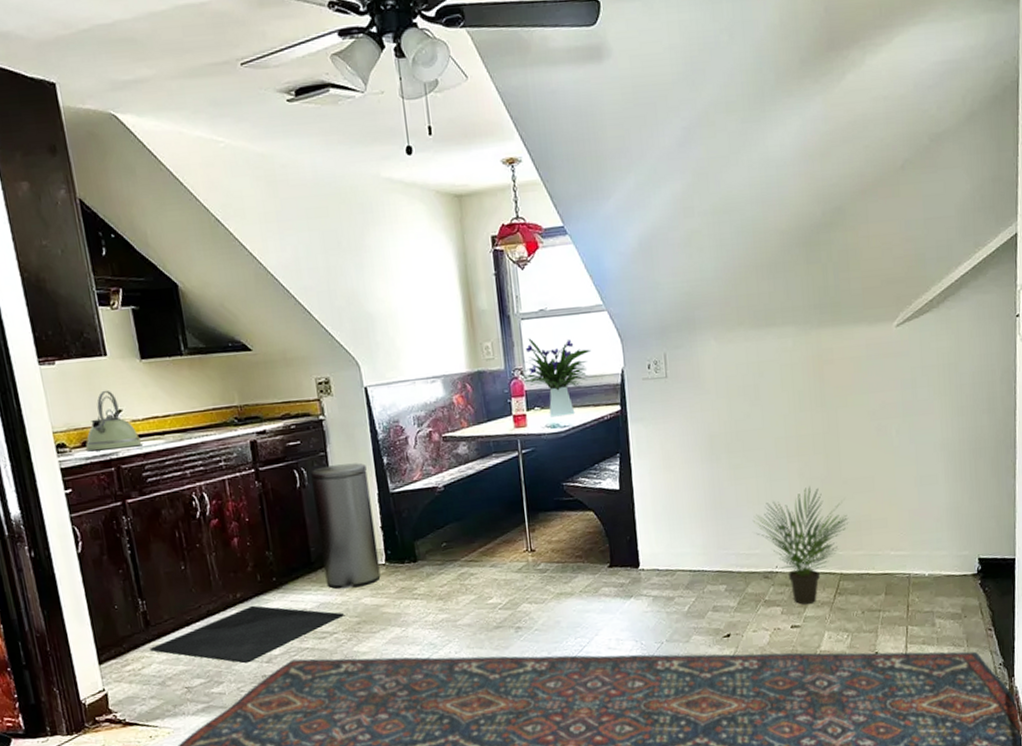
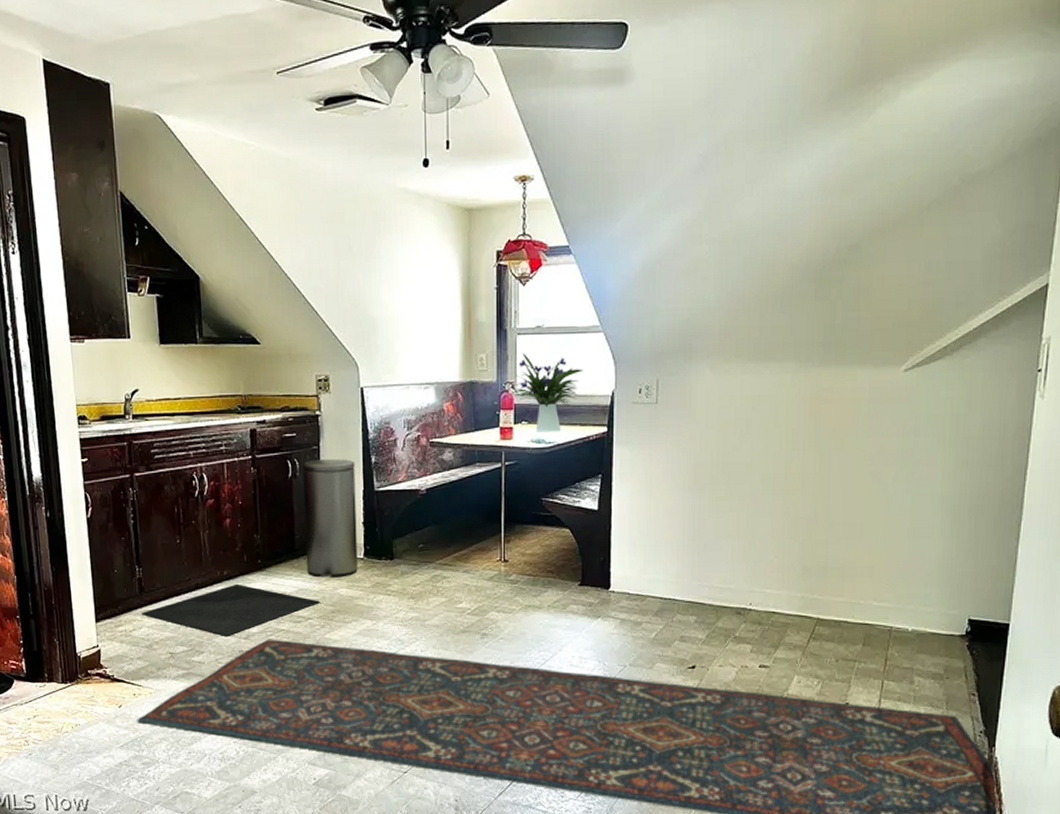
kettle: present [85,390,143,452] -> none [103,370,154,427]
potted plant: present [752,486,849,605] -> none [730,526,832,645]

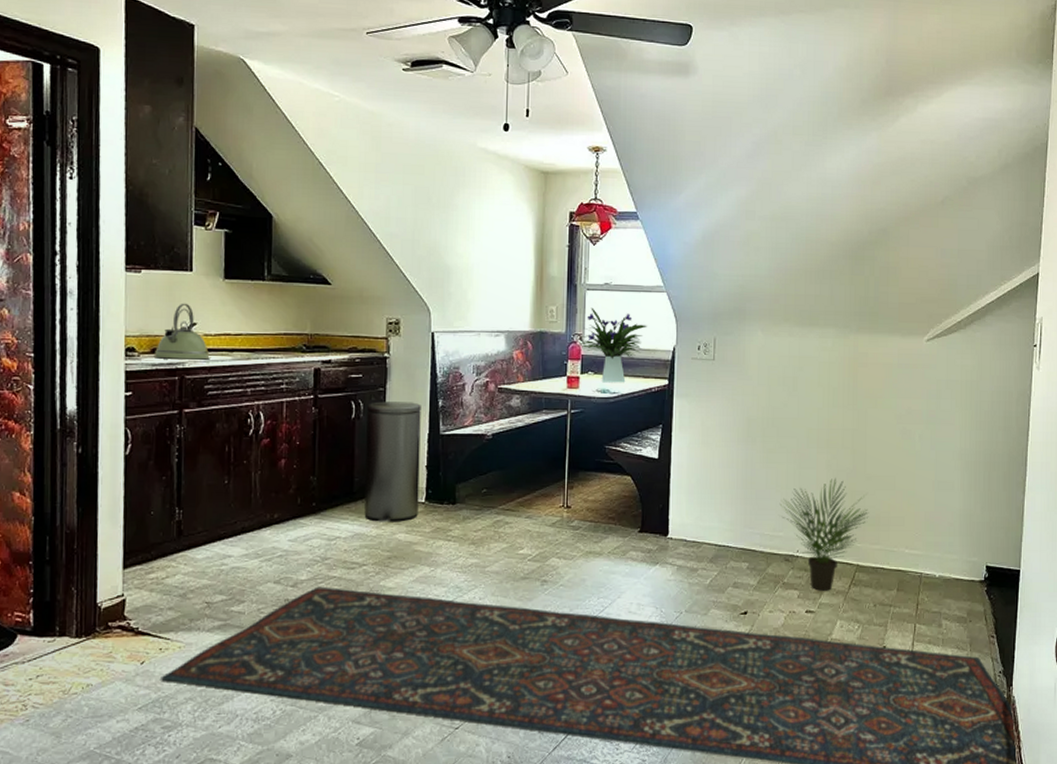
kettle: none [103,370,154,427] -> present [153,303,210,361]
door mat: present [140,583,321,637] -> none [176,527,377,585]
potted plant: none [730,526,832,645] -> present [779,477,869,591]

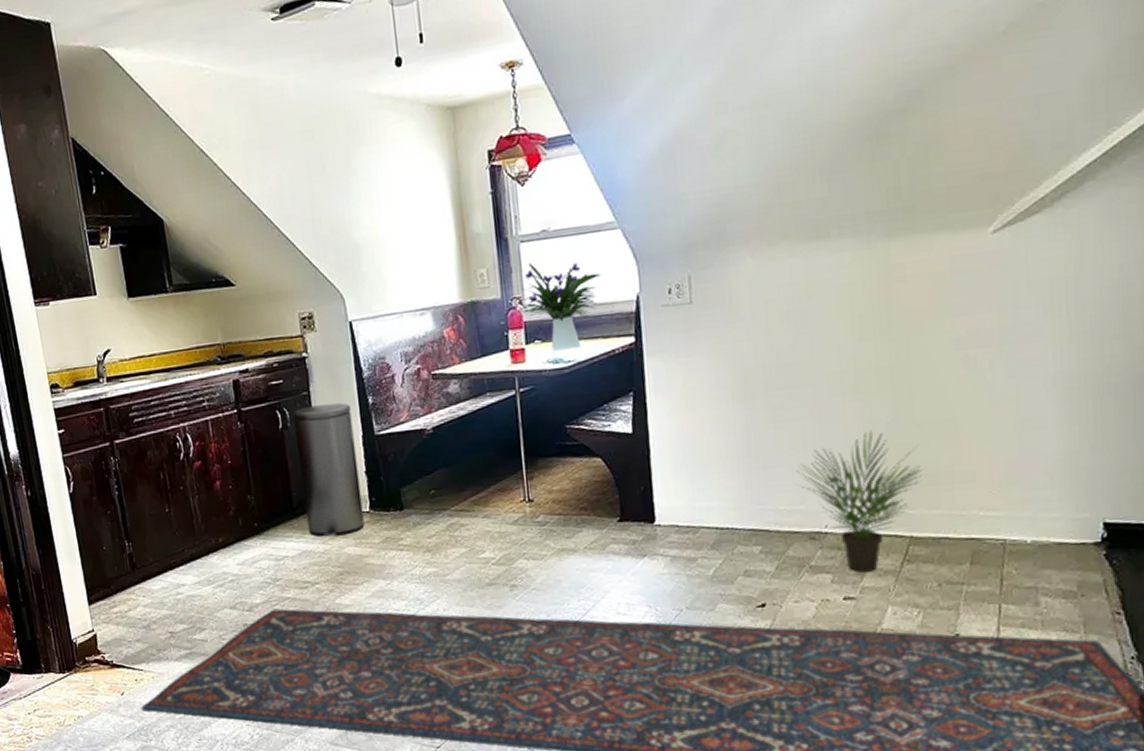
kettle: present [153,303,210,361] -> none [77,329,130,392]

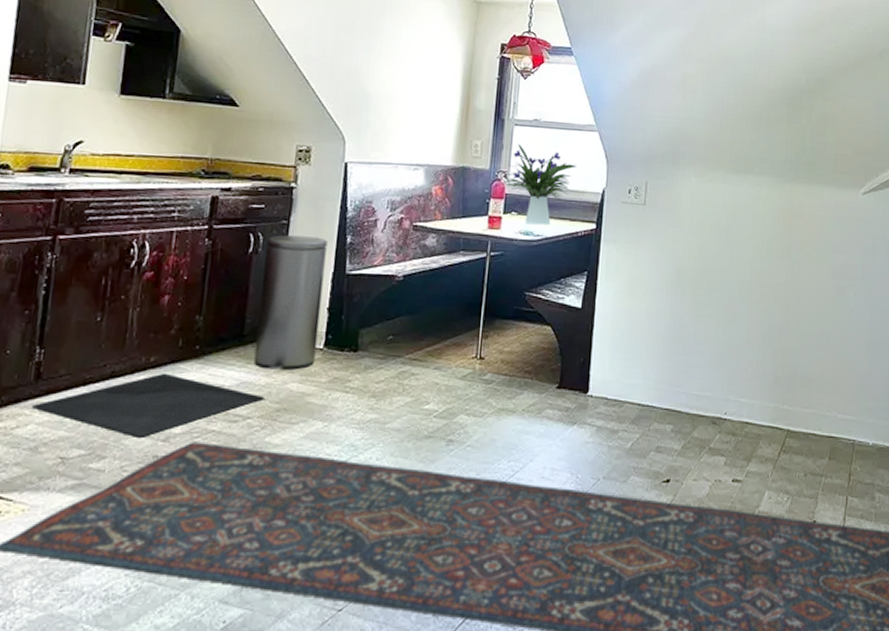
door mat: none [134,551,327,611] -> present [30,373,266,439]
potted plant: present [796,430,923,572] -> none [708,334,801,458]

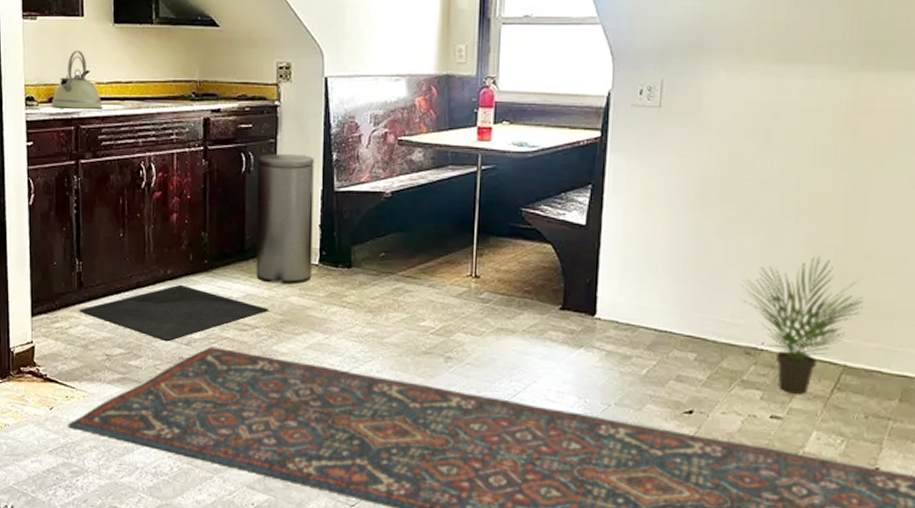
kettle: none [30,118,95,182] -> present [51,50,103,110]
flower arrangement: present [503,144,577,226] -> none [492,45,577,135]
potted plant: none [708,334,801,458] -> present [740,255,865,394]

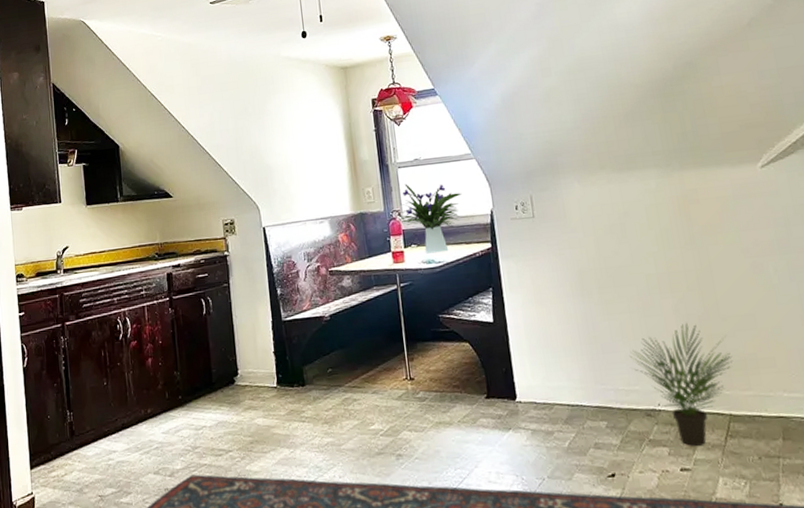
kettle: present [51,50,103,110] -> none [38,230,82,281]
door mat: present [78,284,270,342] -> none [71,421,240,476]
pedal bin: present [256,154,314,284] -> none [215,293,273,409]
flower arrangement: none [492,45,577,135] -> present [398,184,462,254]

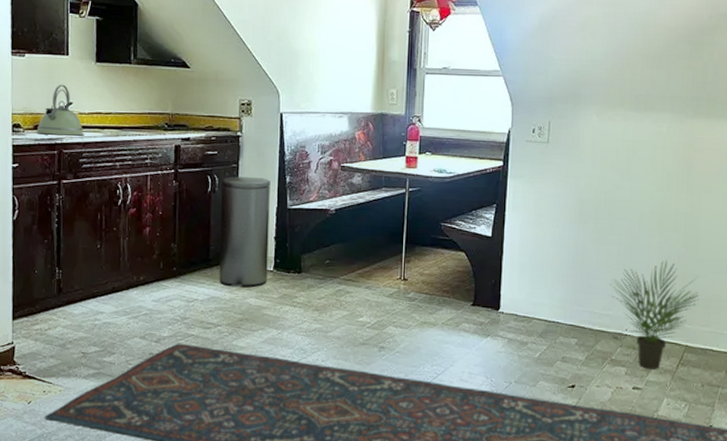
kettle: none [38,230,82,281] -> present [36,84,84,137]
pedal bin: none [215,293,273,409] -> present [219,176,270,288]
flower arrangement: present [398,184,462,254] -> none [418,91,484,164]

